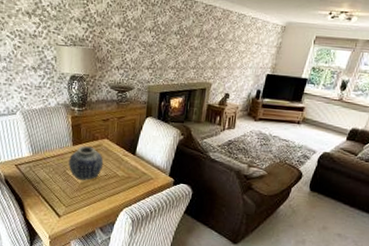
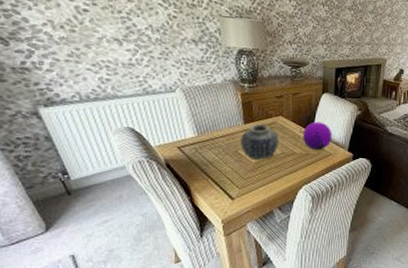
decorative orb: none [126,145,155,174] -> present [303,121,333,150]

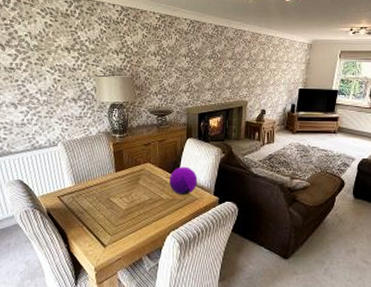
vase: present [240,124,280,160] -> none [112,172,148,206]

